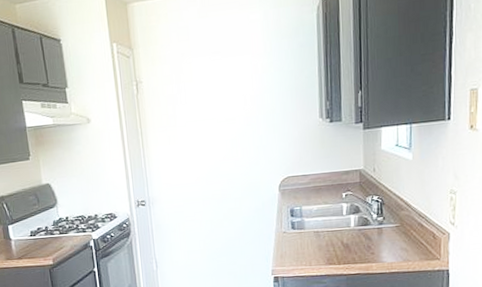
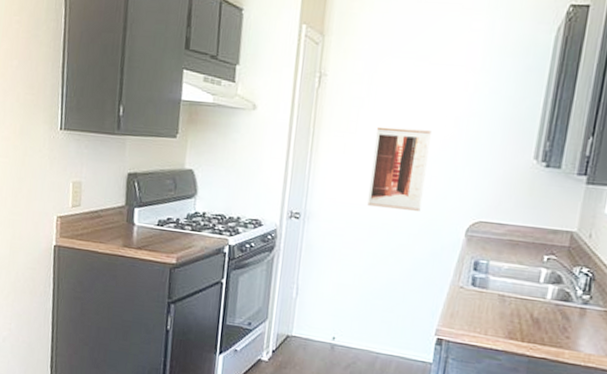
wall art: none [192,111,240,183] -> present [367,126,431,211]

